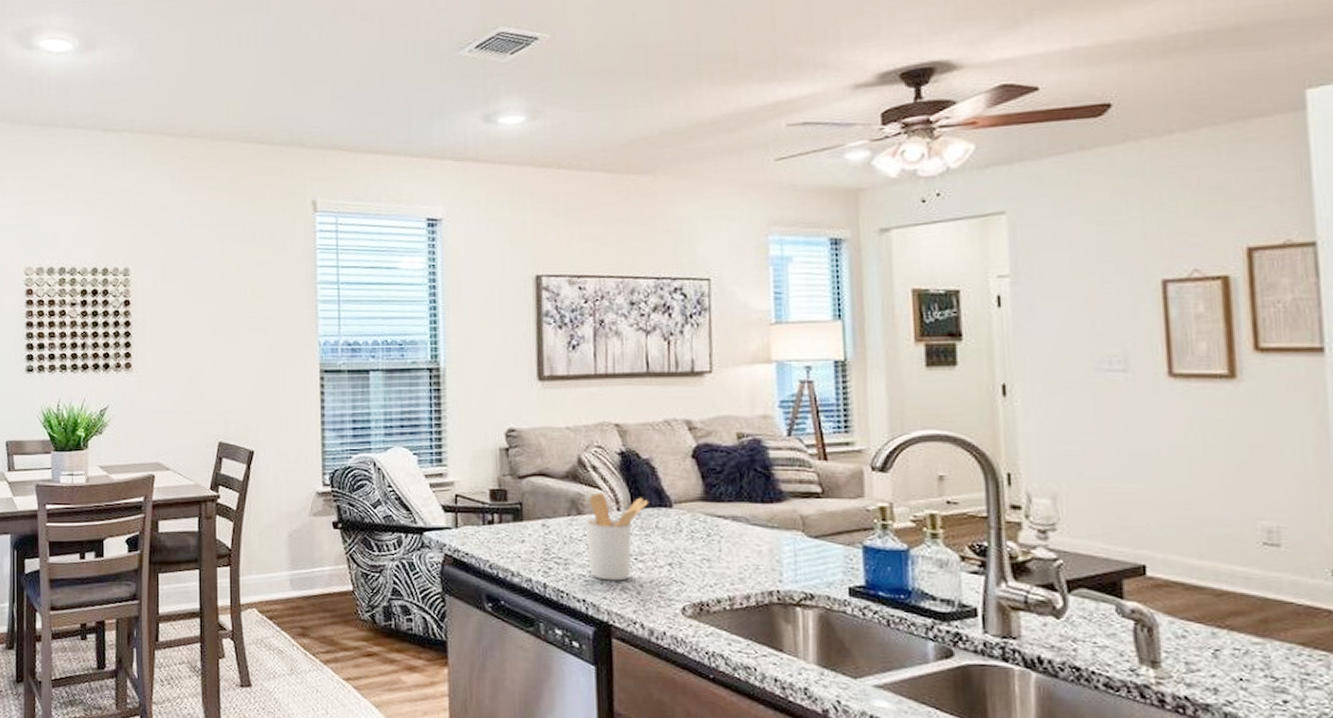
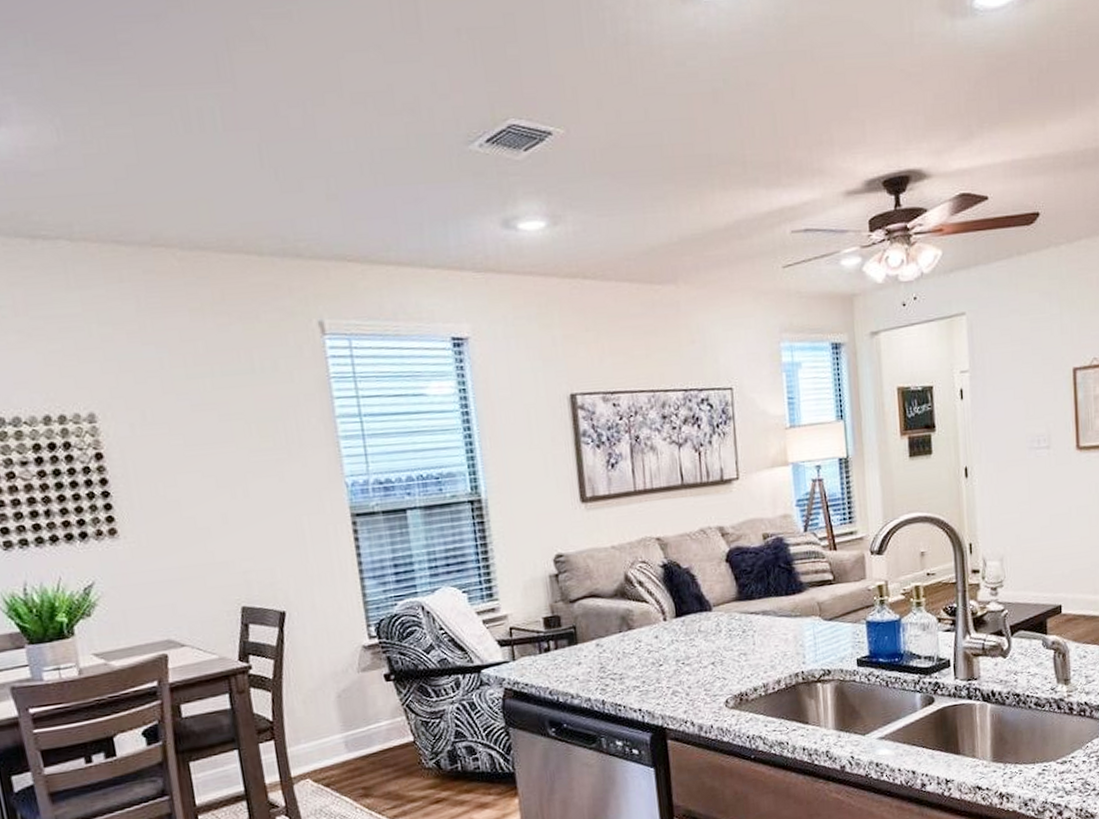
utensil holder: present [585,492,649,581] -> none [635,605,692,688]

